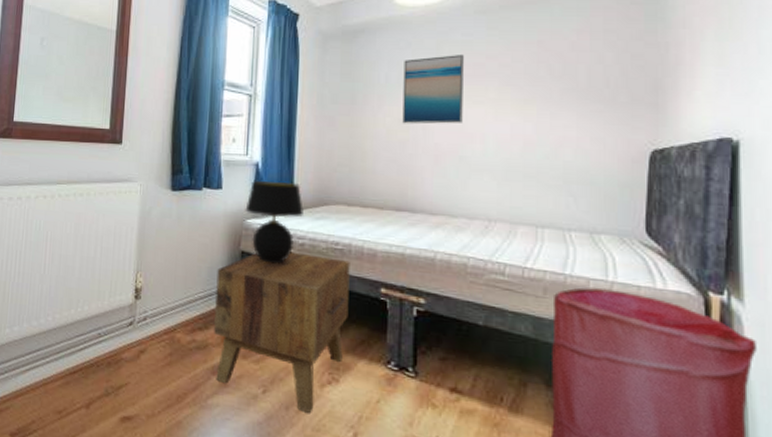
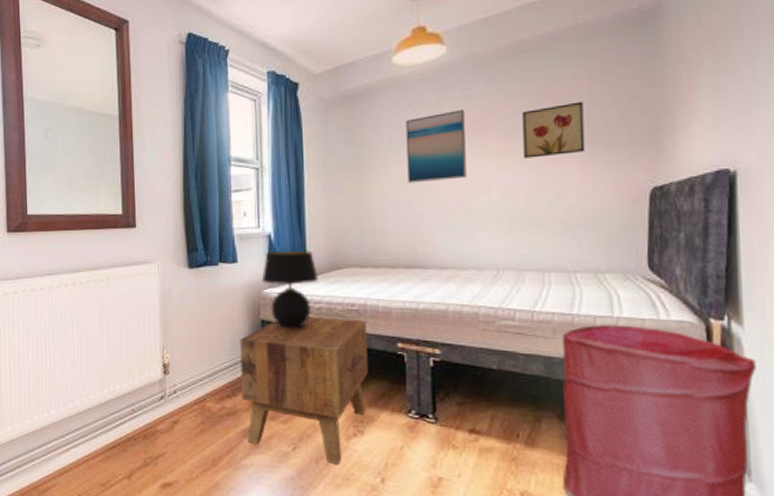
wall art: none [522,57,585,110] -> present [522,101,585,158]

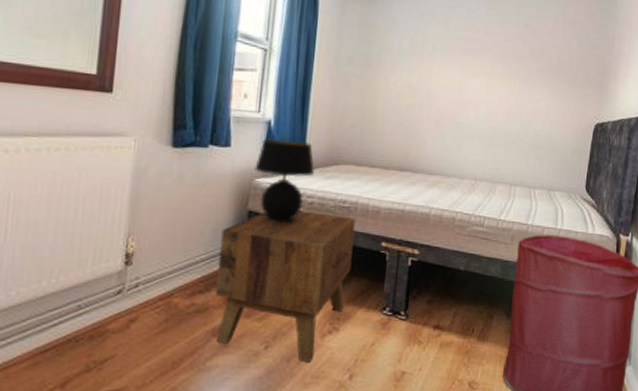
wall art: present [405,109,467,184] -> none [411,28,467,93]
wall art: present [522,101,585,158] -> none [508,41,558,86]

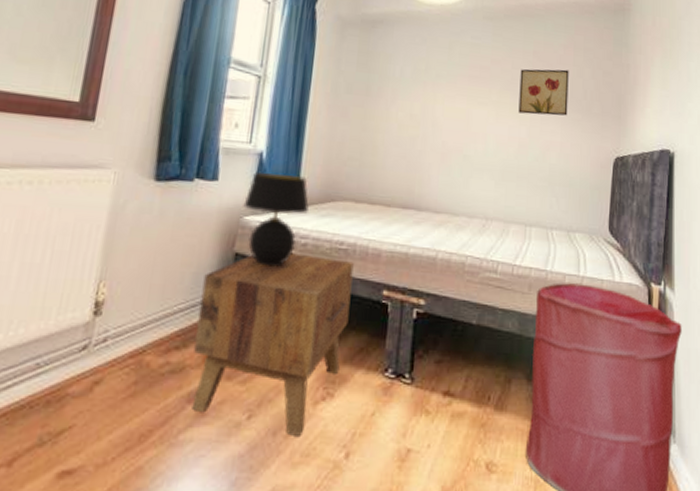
wall art: none [508,41,558,86] -> present [518,69,569,116]

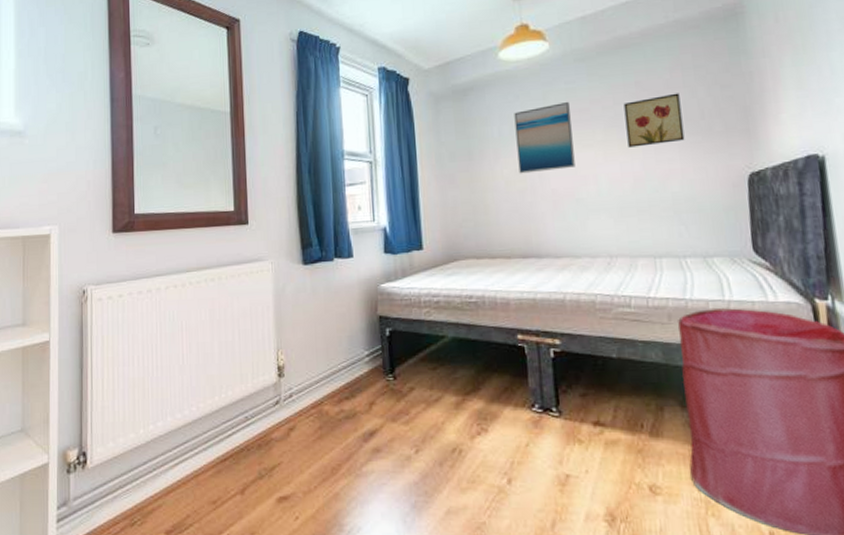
side table: present [192,253,354,436] -> none [357,310,490,466]
table lamp: present [243,172,309,267] -> none [378,243,435,324]
wall art: none [414,55,472,123] -> present [514,101,575,174]

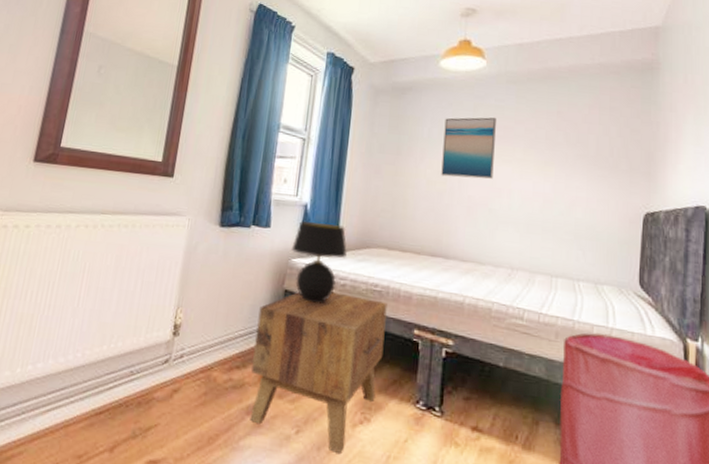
side table: none [357,310,490,466] -> present [250,292,387,453]
table lamp: none [378,243,435,324] -> present [291,221,347,303]
wall art: present [623,93,685,148] -> none [543,128,594,173]

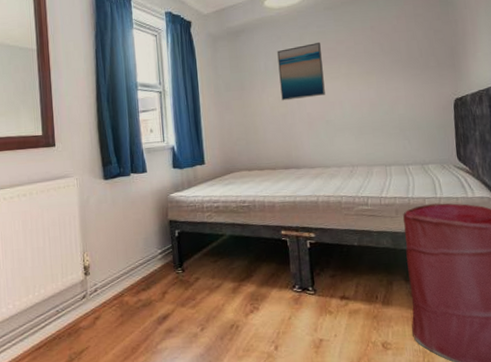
side table: present [250,292,387,453] -> none [151,213,260,339]
table lamp: present [291,221,347,303] -> none [168,159,215,226]

